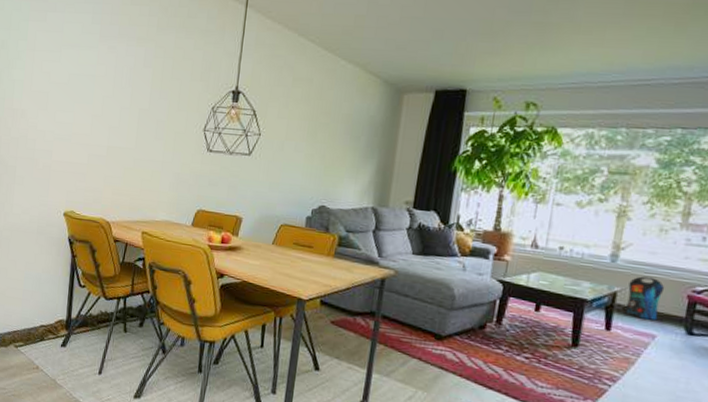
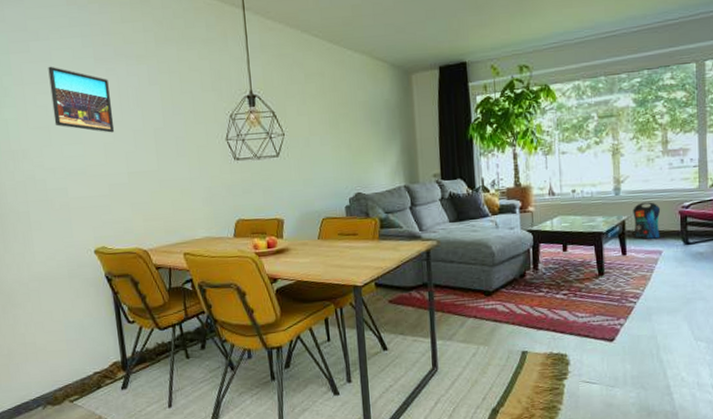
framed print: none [54,37,108,107] -> present [48,66,115,133]

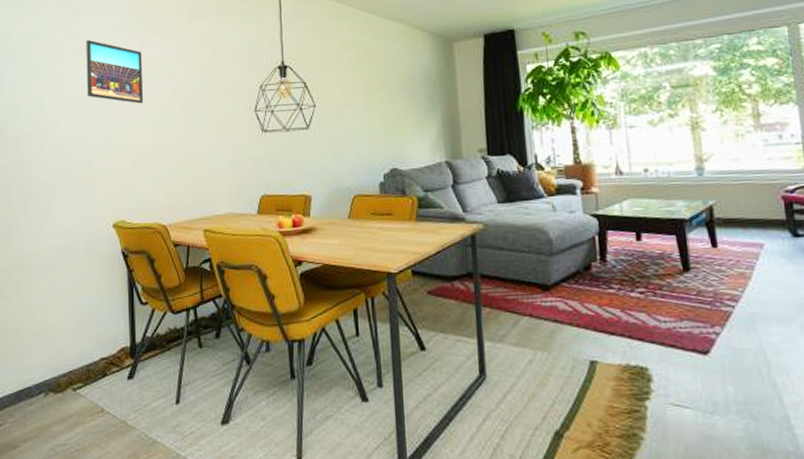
pouch: present [633,202,661,240] -> none [721,184,760,229]

